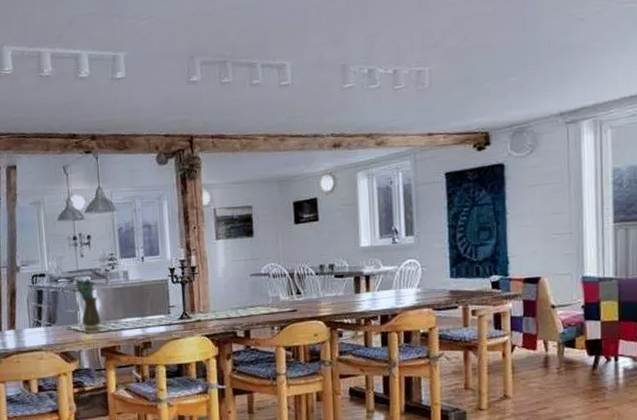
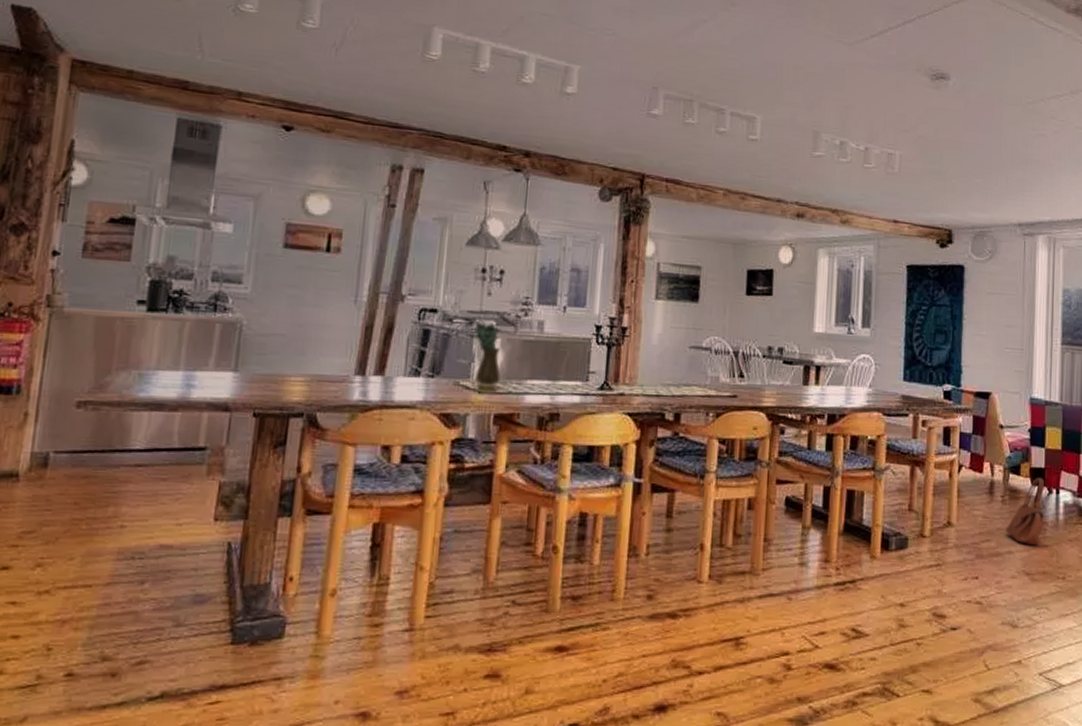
handbag: none [563,348,603,409] -> present [1005,478,1044,546]

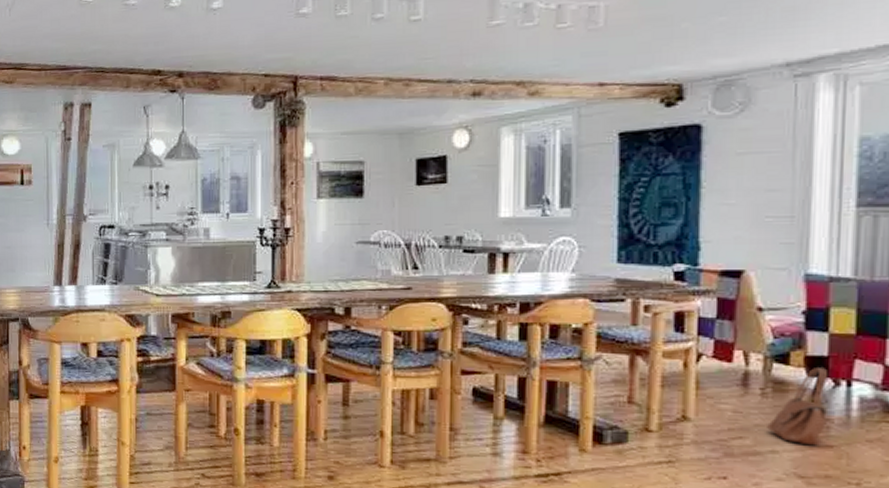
vase: present [474,319,501,394] -> none [148,231,174,296]

